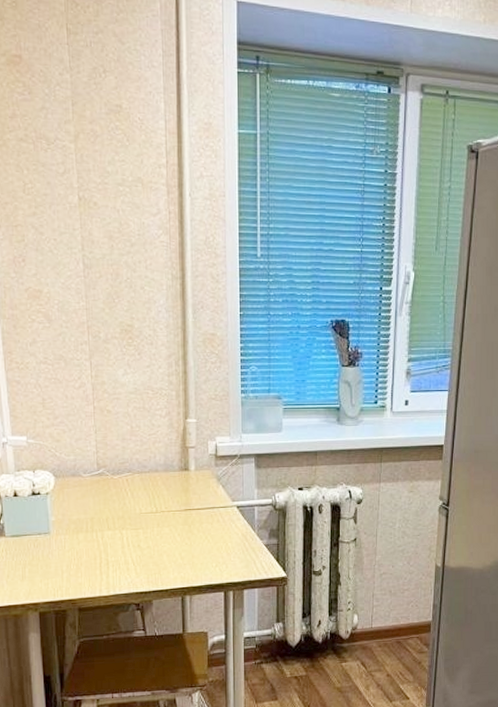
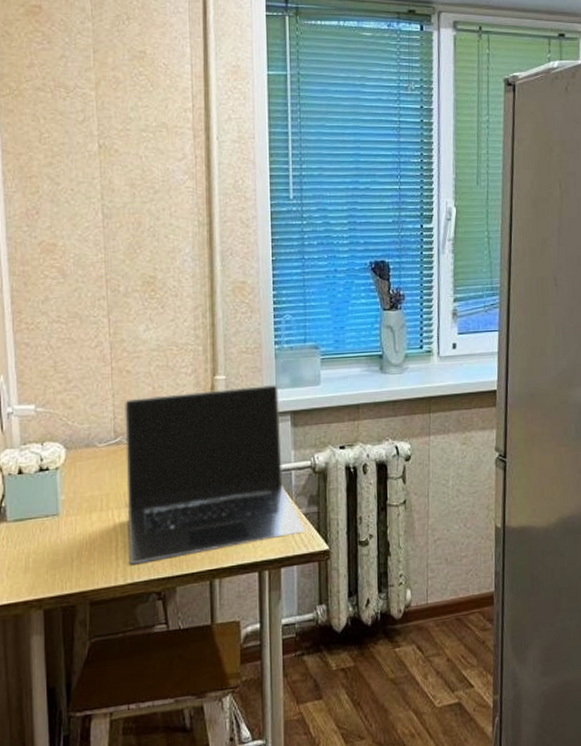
laptop: none [105,429,265,580] -> present [123,384,305,565]

